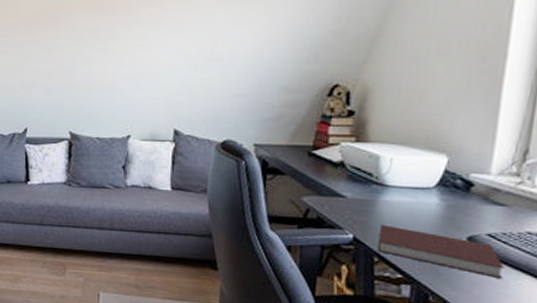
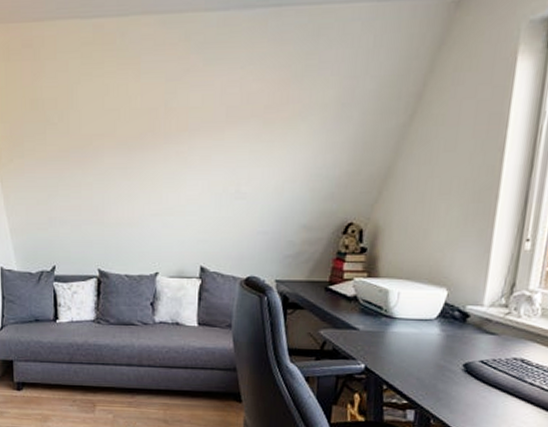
notebook: present [377,224,504,278] -> none [386,354,494,401]

